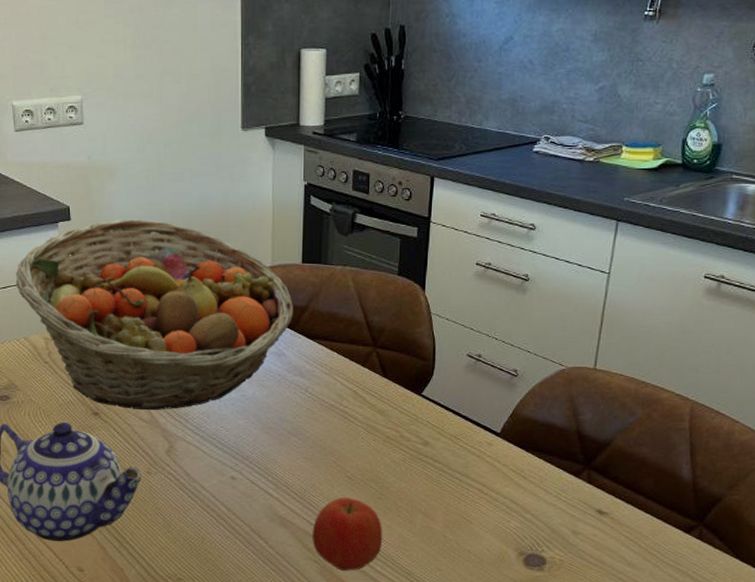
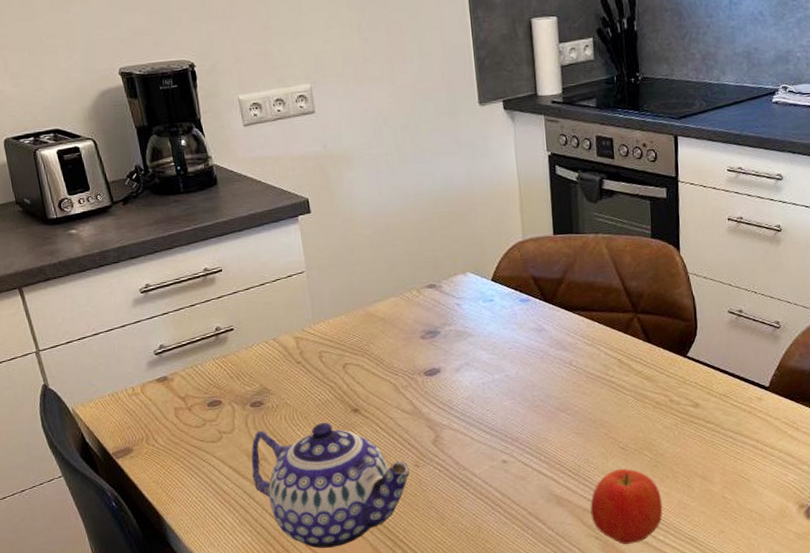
fruit basket: present [15,219,293,411] -> none [258,205,550,402]

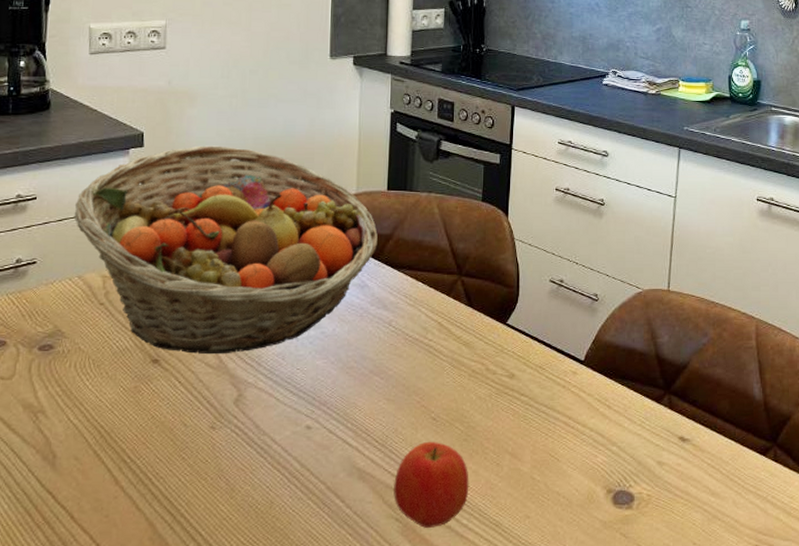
teapot: present [251,423,409,548] -> none [24,373,204,521]
fruit basket: none [258,205,550,402] -> present [74,145,378,355]

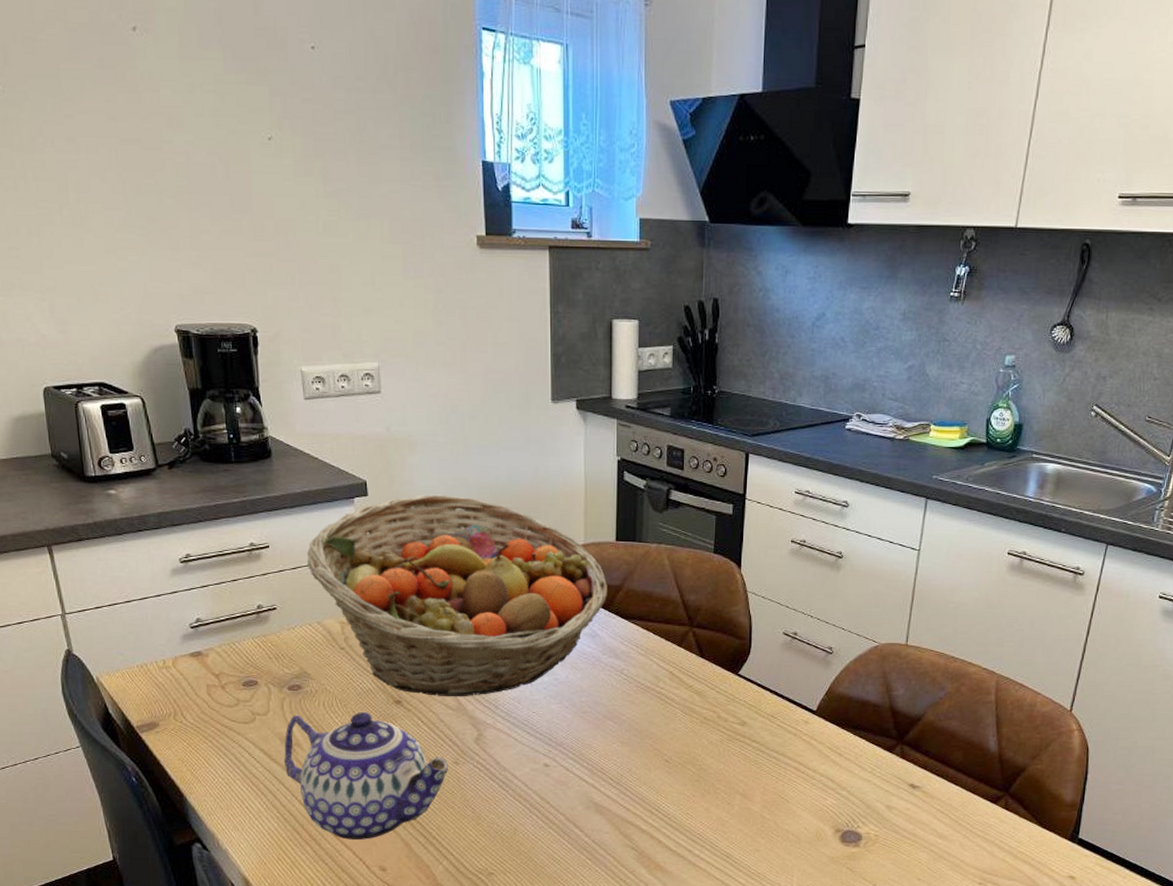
teapot: none [24,373,204,521] -> present [283,712,448,840]
apple: present [393,441,469,529] -> none [629,781,701,857]

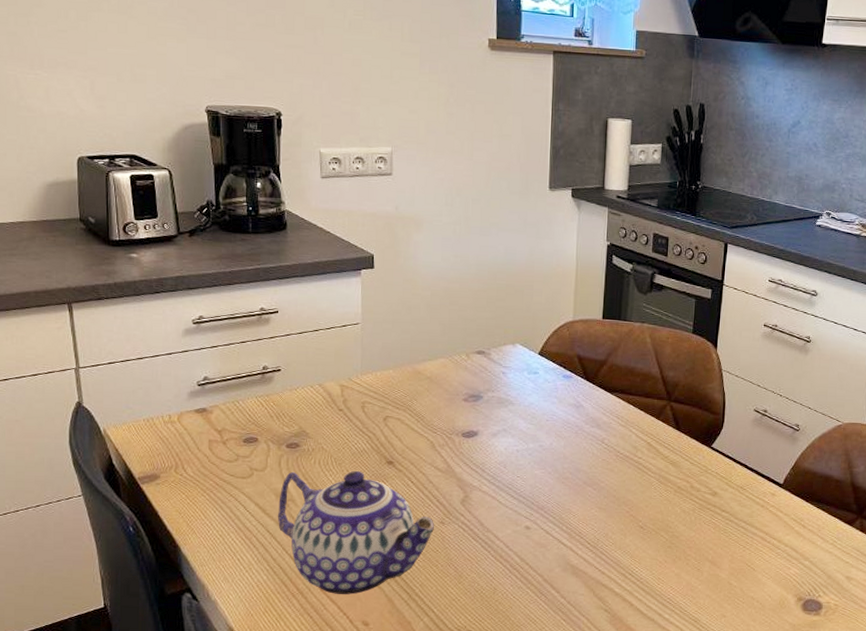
fruit basket: present [306,494,607,697] -> none [312,269,593,460]

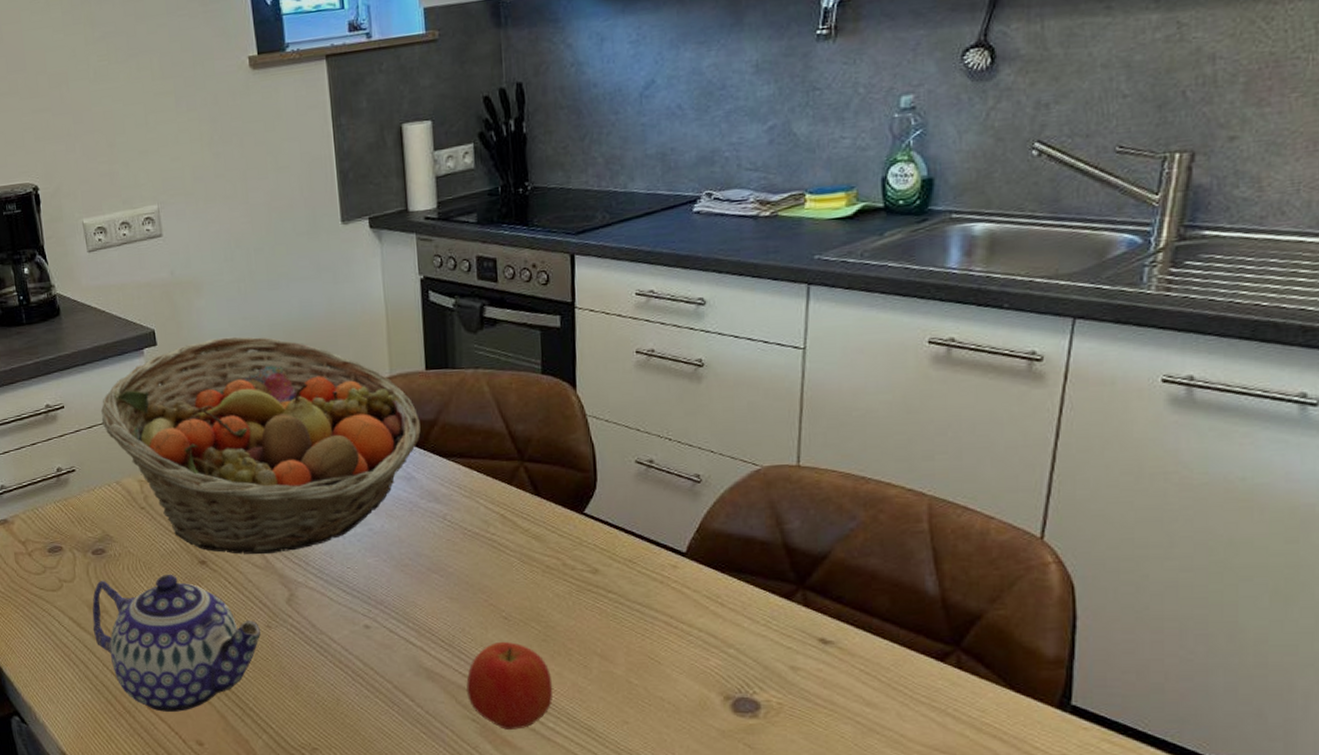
fruit basket: none [312,269,593,460] -> present [101,336,421,555]
apple: none [603,546,672,620] -> present [466,641,553,731]

